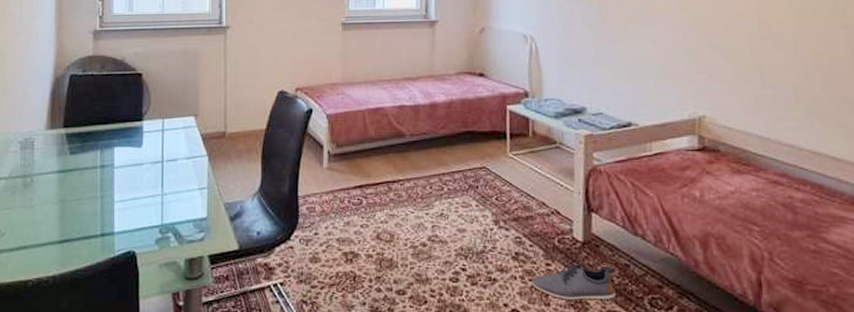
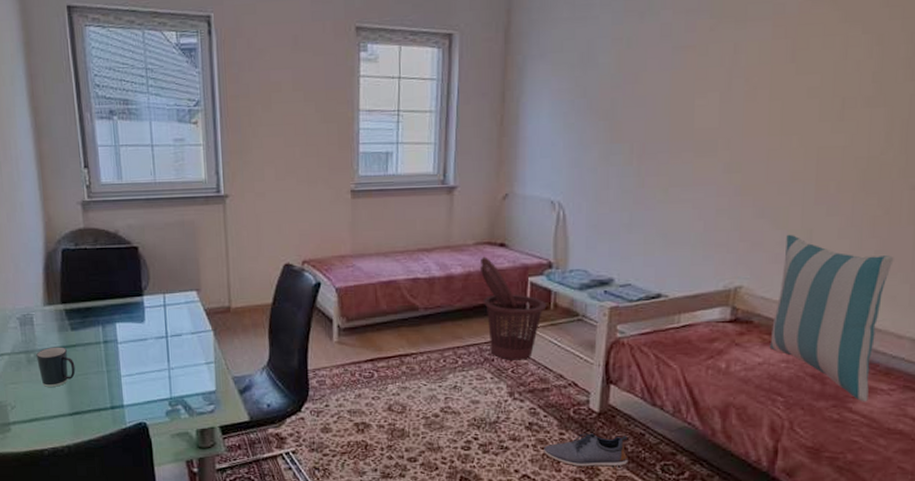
mug: none [33,171,70,213] -> present [36,347,76,387]
laundry basket: none [461,85,526,187] -> present [479,256,547,360]
pillow: none [738,67,840,232] -> present [769,234,894,402]

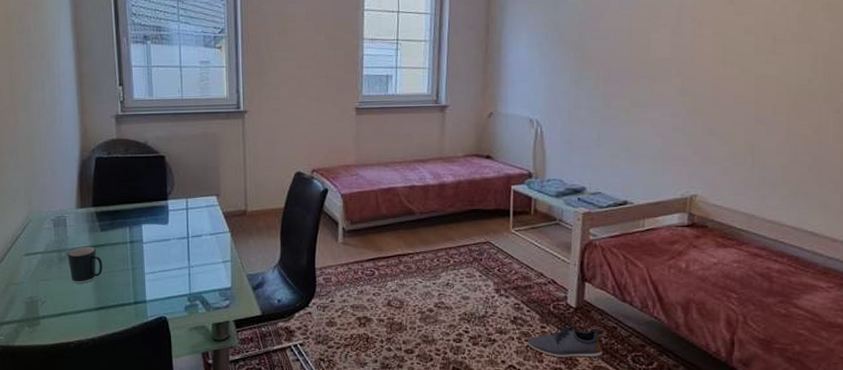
laundry basket: present [479,256,547,360] -> none [468,167,528,260]
pillow: present [769,234,894,402] -> none [723,149,825,299]

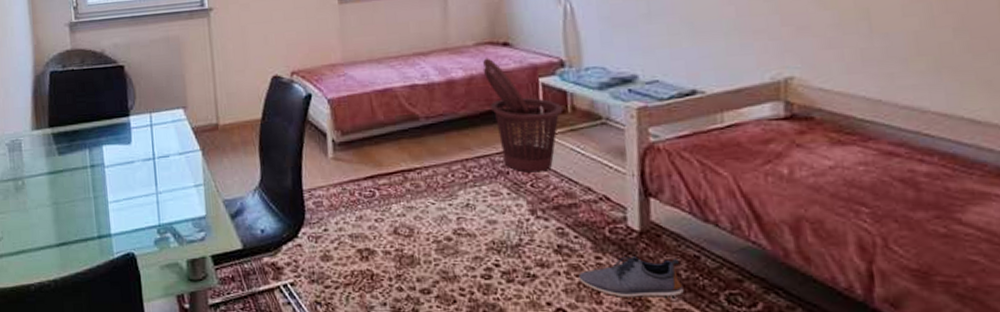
mug: present [67,246,103,283] -> none [24,172,63,216]
laundry basket: none [468,167,528,260] -> present [482,58,563,173]

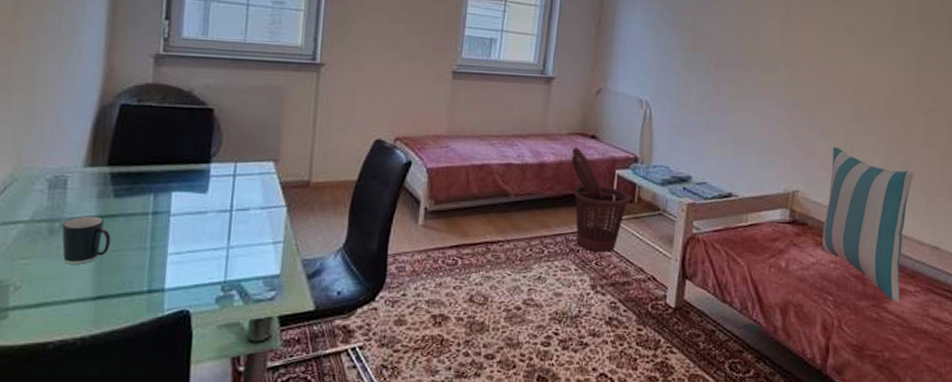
mug: none [24,172,63,216] -> present [61,216,111,264]
shoe: present [578,256,684,299] -> none [622,329,700,366]
pillow: none [838,14,981,212] -> present [821,146,914,303]

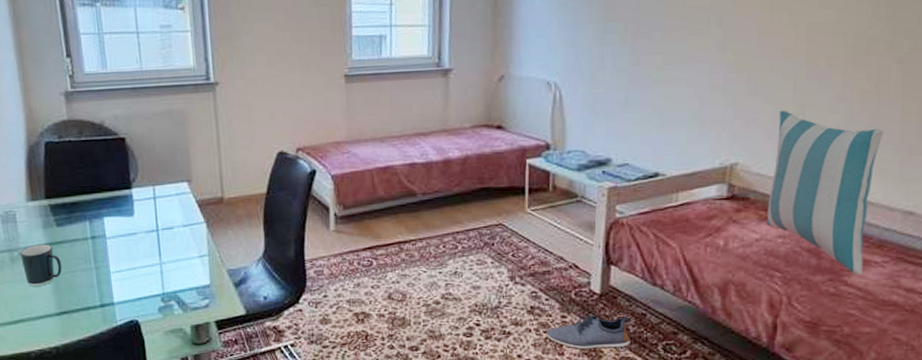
laundry basket: present [571,147,631,252] -> none [477,139,545,244]
shoe: none [622,329,700,366] -> present [546,315,630,349]

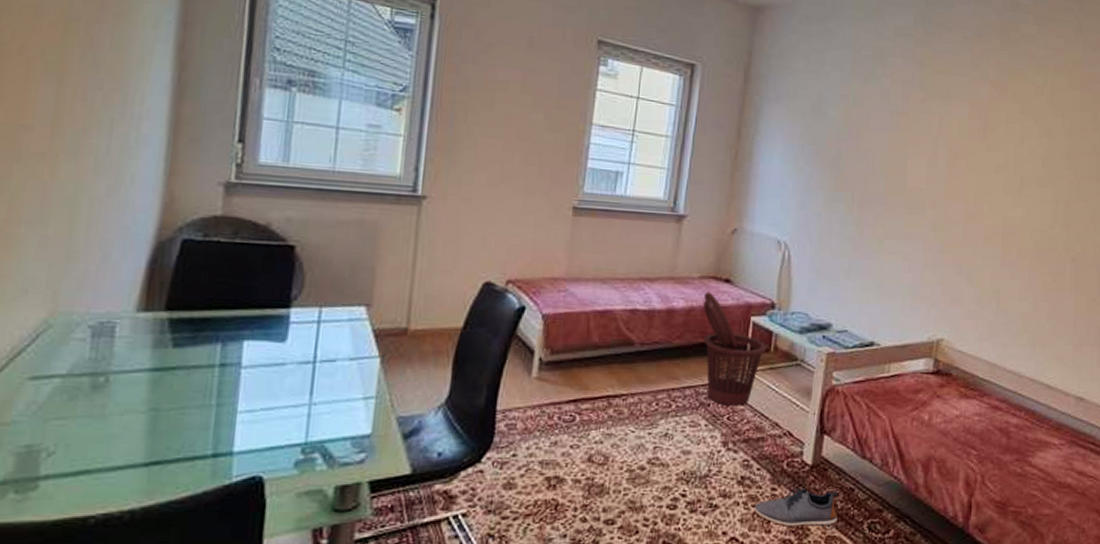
mug: present [20,244,62,286] -> none [107,368,169,425]
laundry basket: none [477,139,545,244] -> present [702,291,767,406]
pillow: present [766,110,884,275] -> none [965,292,1061,456]

